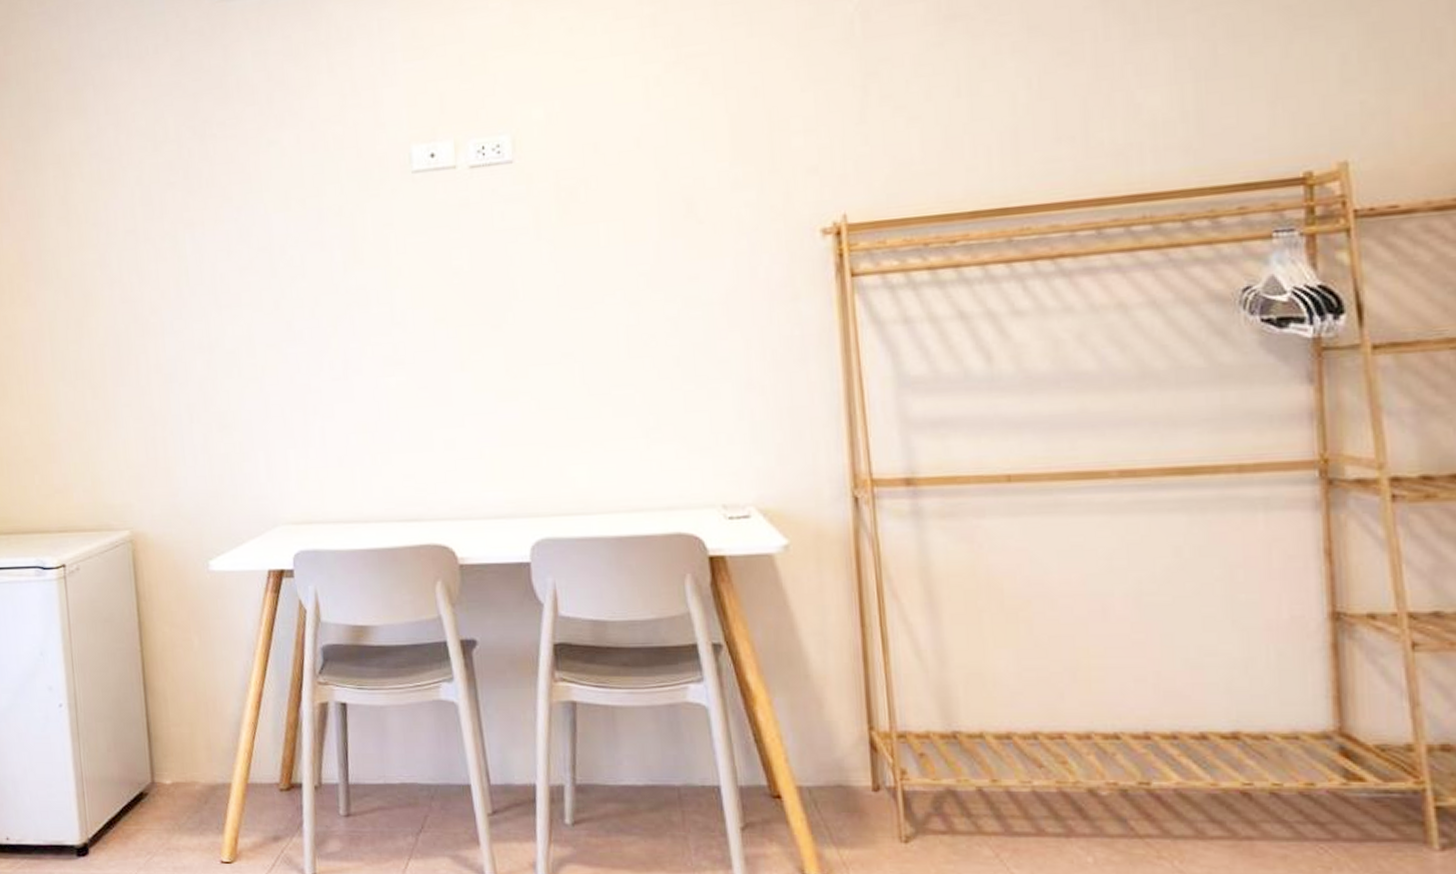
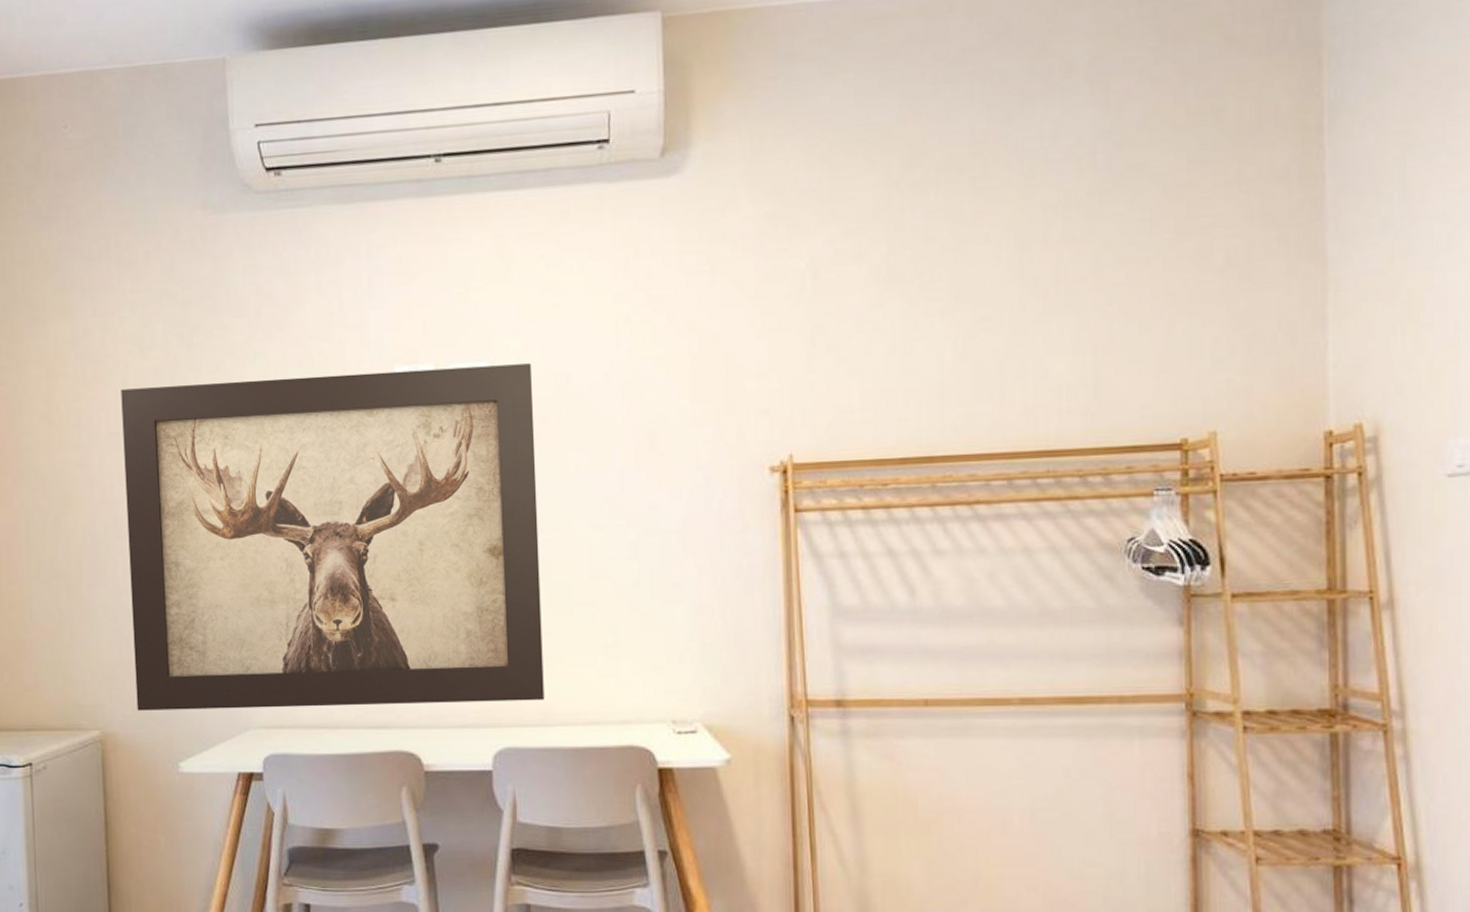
wall art: none [136,134,583,510] -> present [121,363,544,711]

